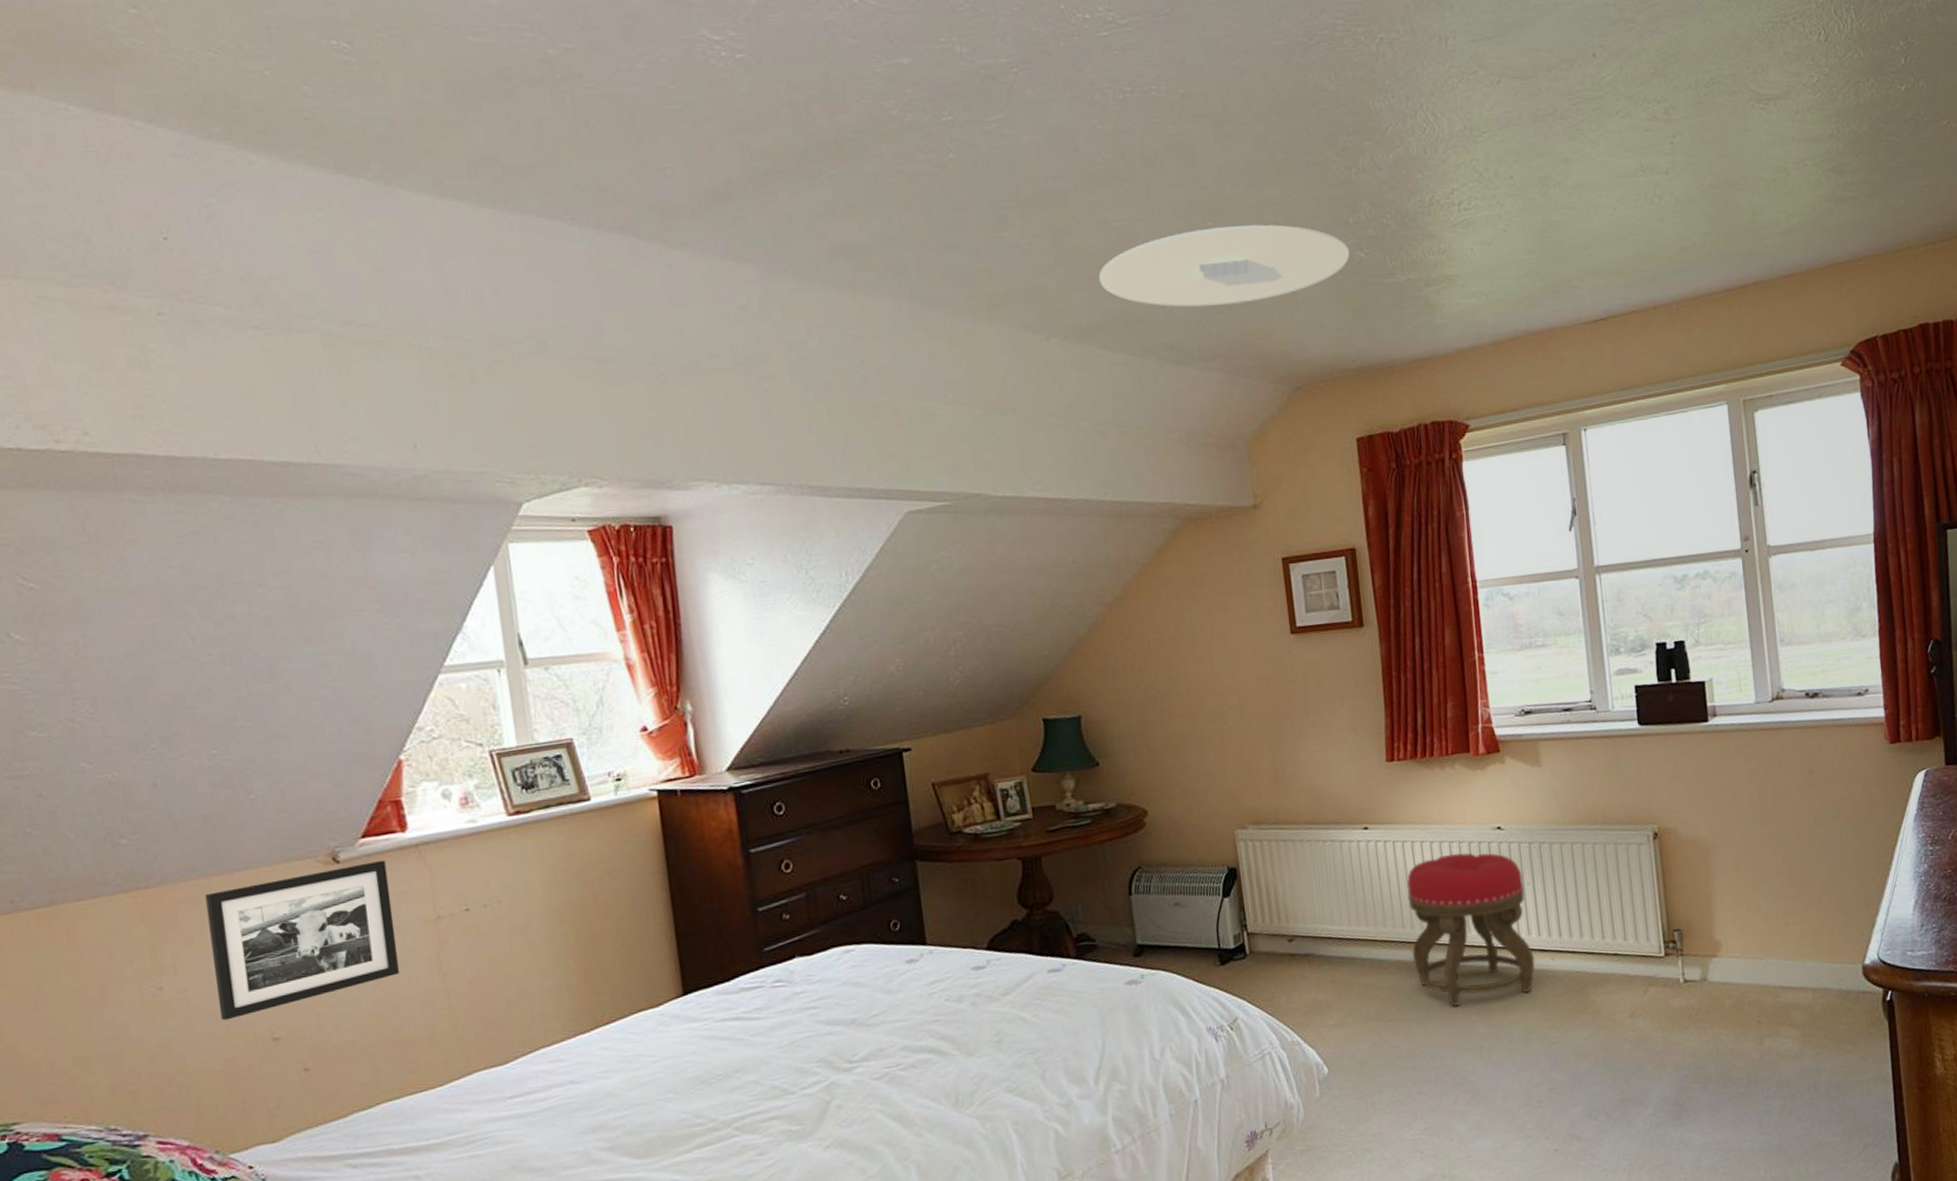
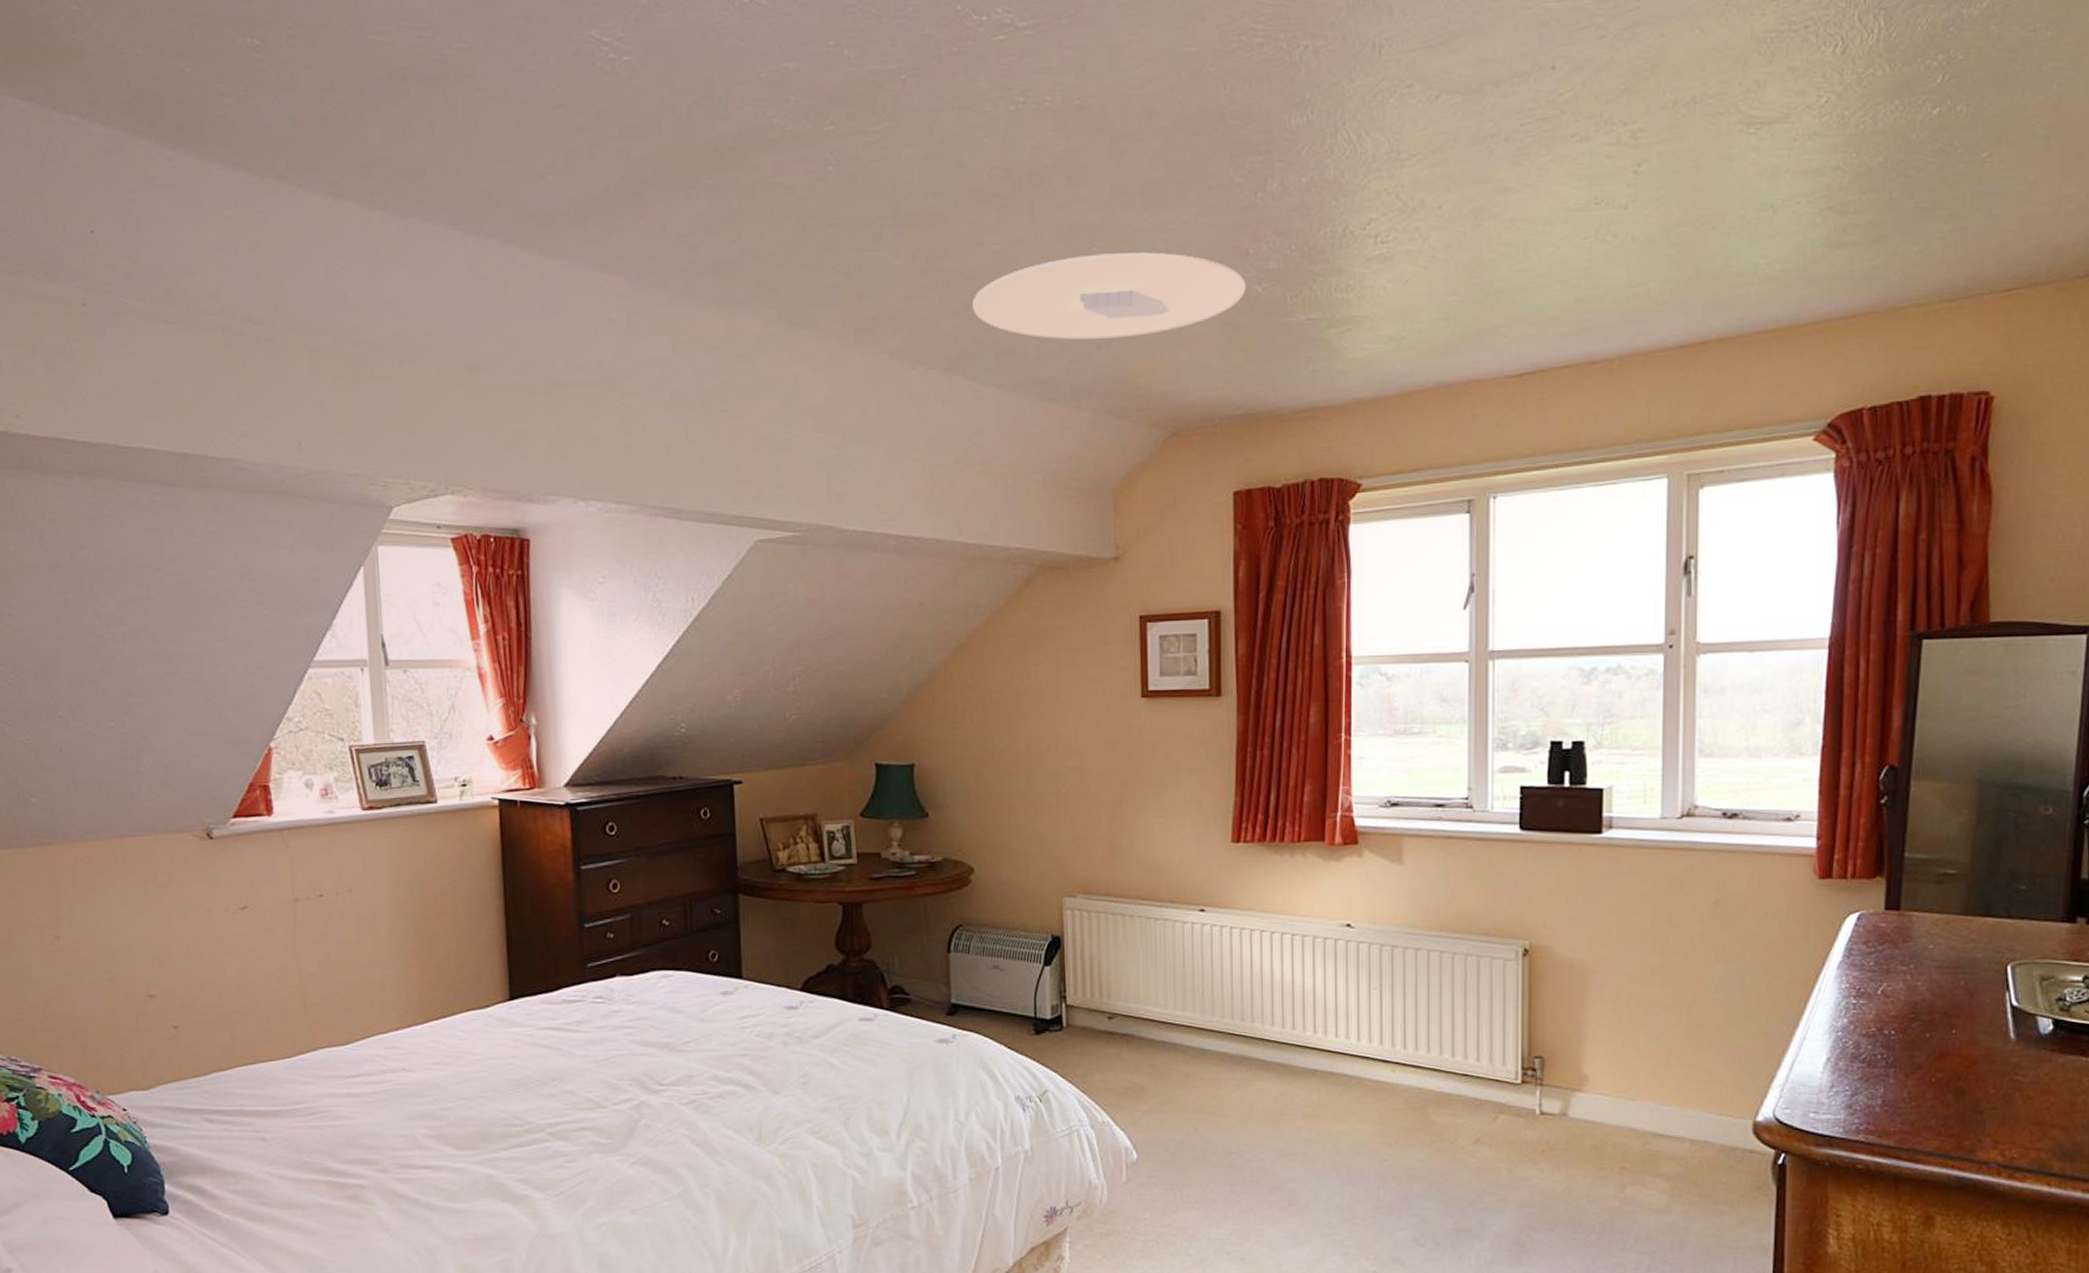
picture frame: present [205,860,399,1021] -> none [98,840,259,973]
stool: present [1407,853,1535,1006] -> none [1239,947,1373,1107]

